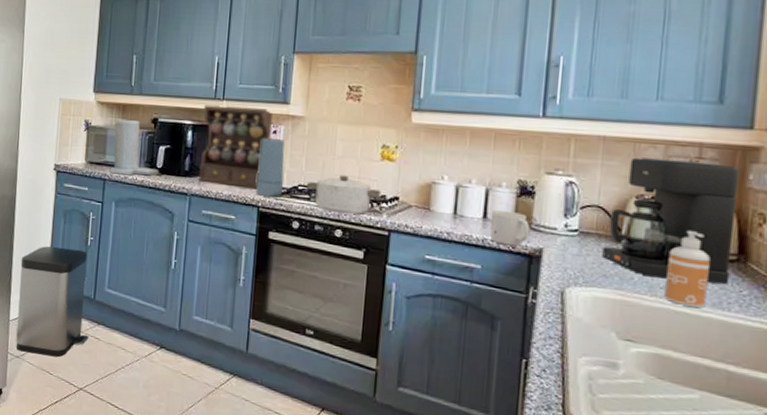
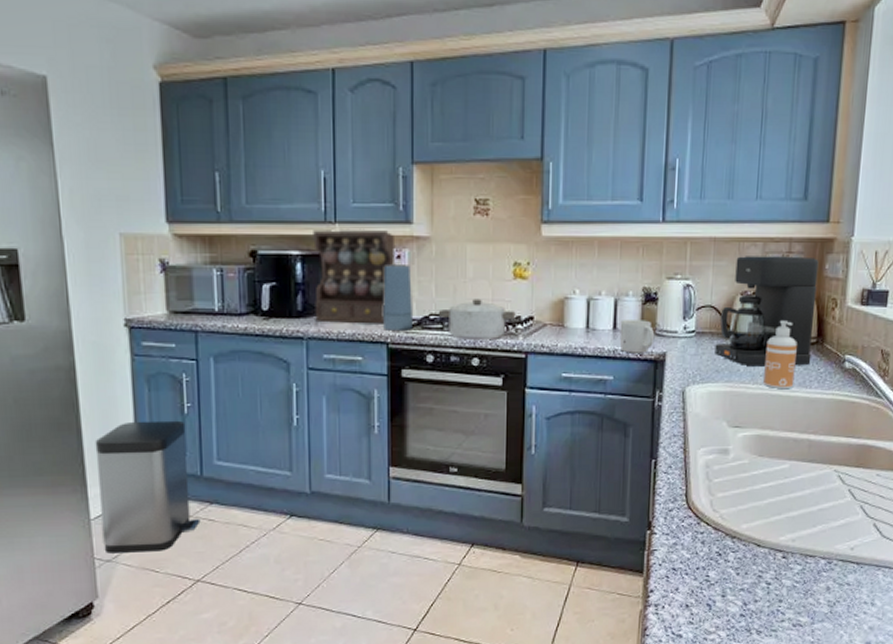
paper towel: present [109,119,160,176] -> none [201,255,267,323]

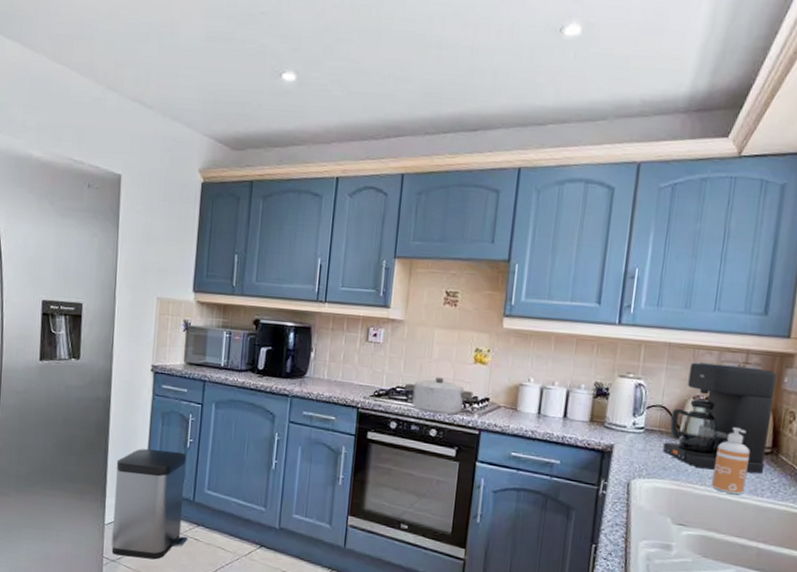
spice rack: present [313,230,394,324] -> none [300,306,373,391]
canister: present [383,265,412,330] -> none [356,341,385,399]
mug: present [619,320,655,353] -> none [568,410,604,443]

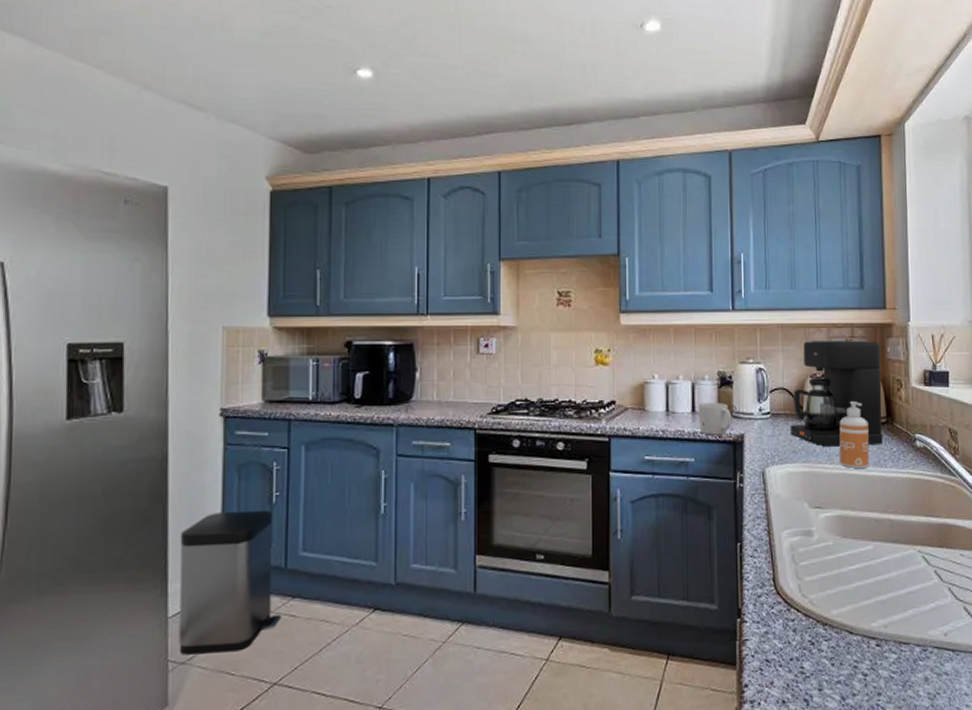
cooking pot: present [404,377,474,416] -> none [524,384,598,426]
mug: none [568,410,604,443] -> present [698,403,732,435]

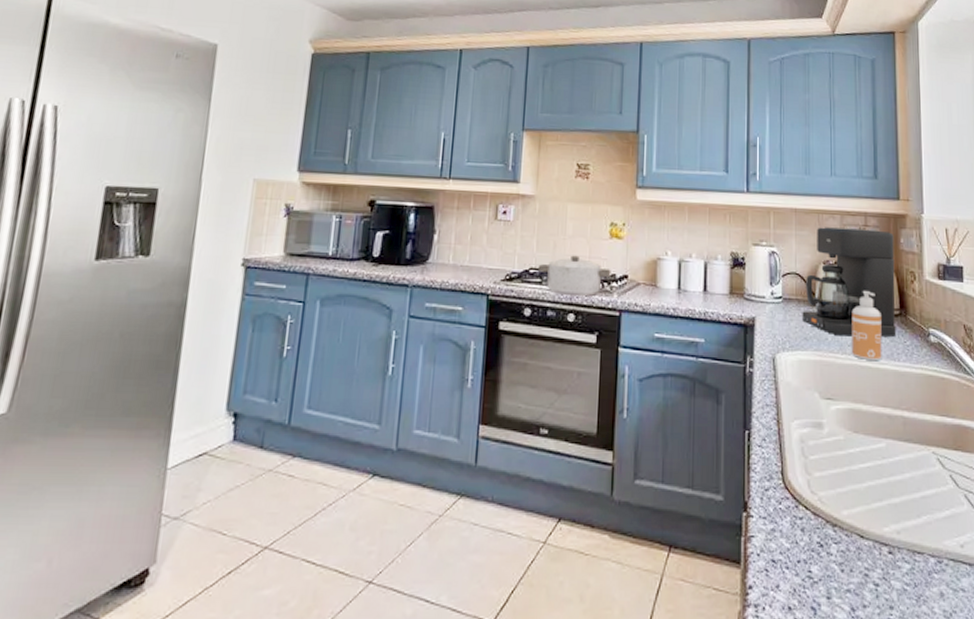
pedal bin: present [179,510,282,655] -> none [174,362,283,510]
cooking pot: none [524,384,598,426] -> present [537,255,611,297]
mug: present [698,403,732,435] -> none [710,283,744,317]

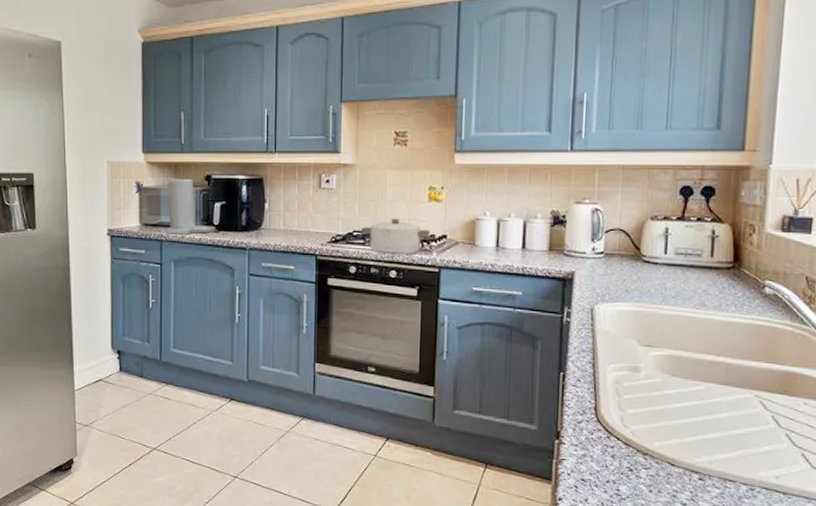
paper towel: none [314,202,377,268] -> present [165,179,217,235]
coffee maker: present [802,227,897,338] -> none [624,182,734,290]
soap dispenser: present [851,291,882,361] -> none [676,245,712,312]

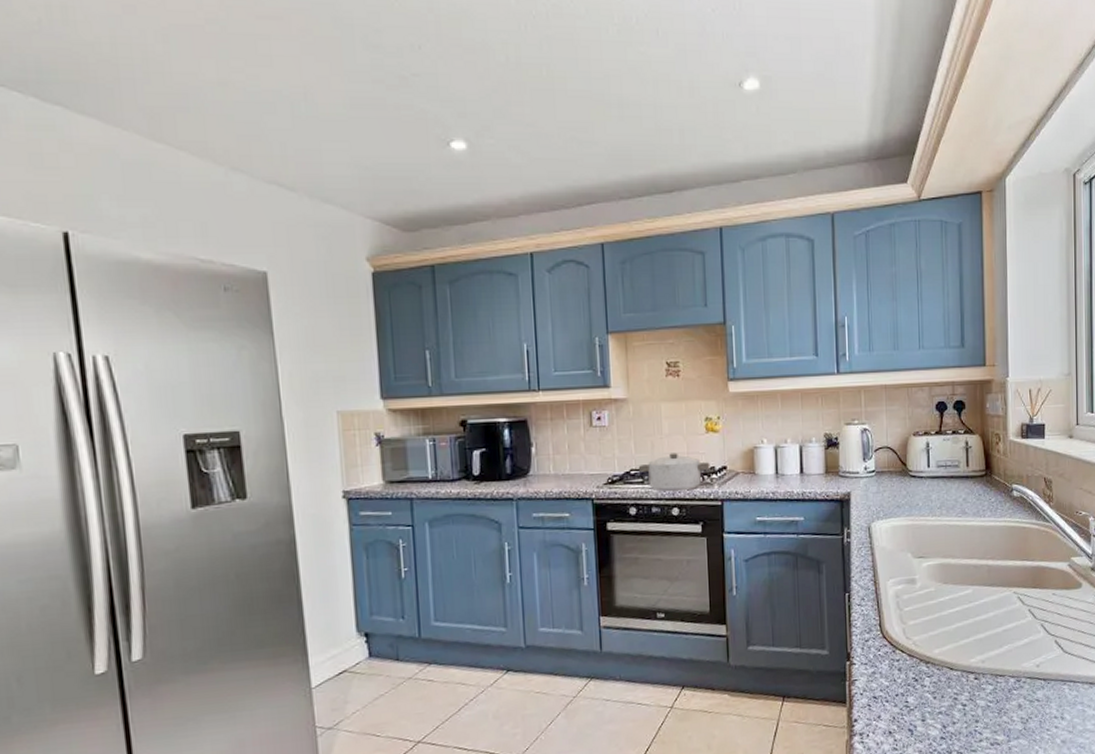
paper towel: present [165,179,217,235] -> none [415,426,478,491]

